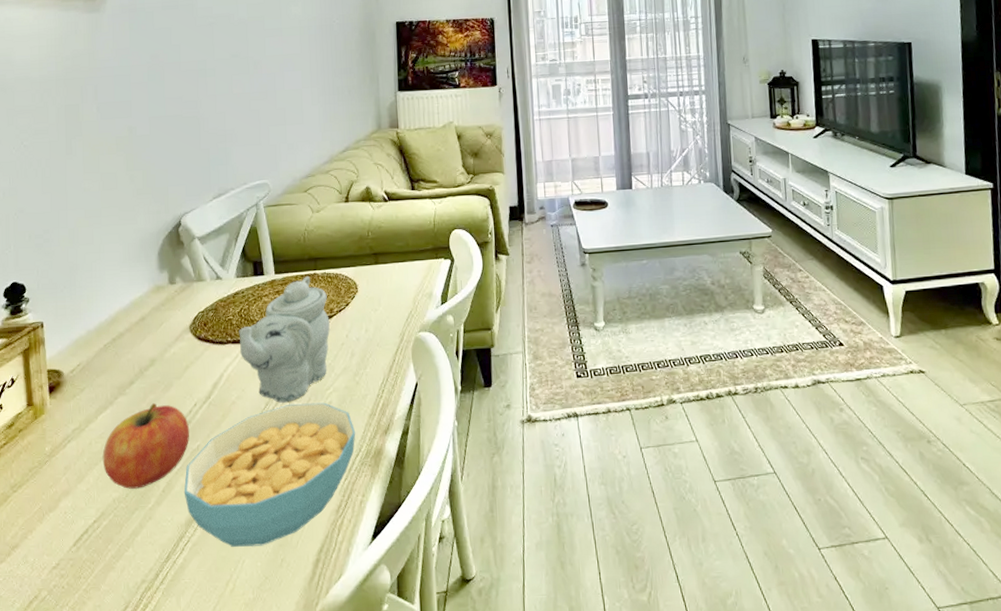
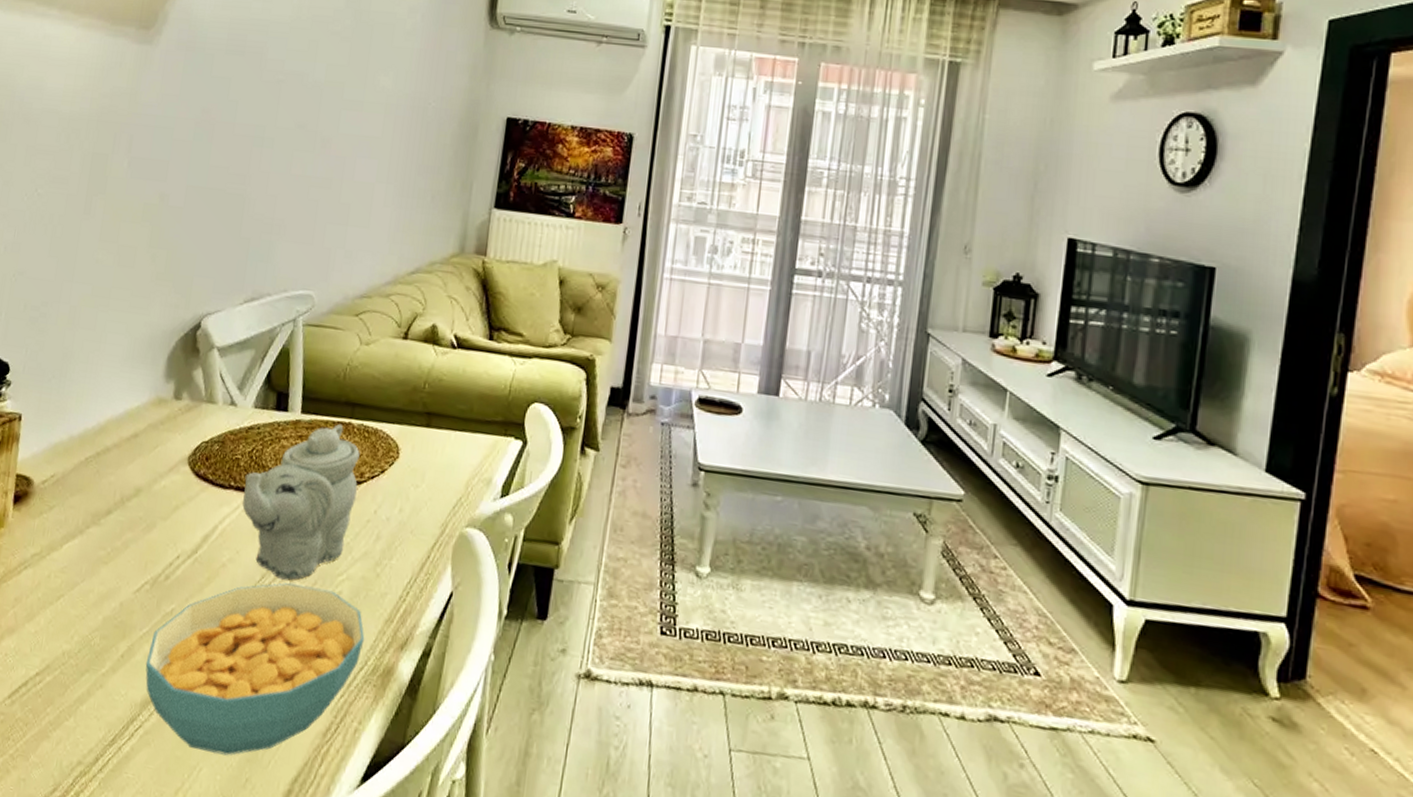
fruit: present [102,403,190,489] -> none [58,543,167,646]

